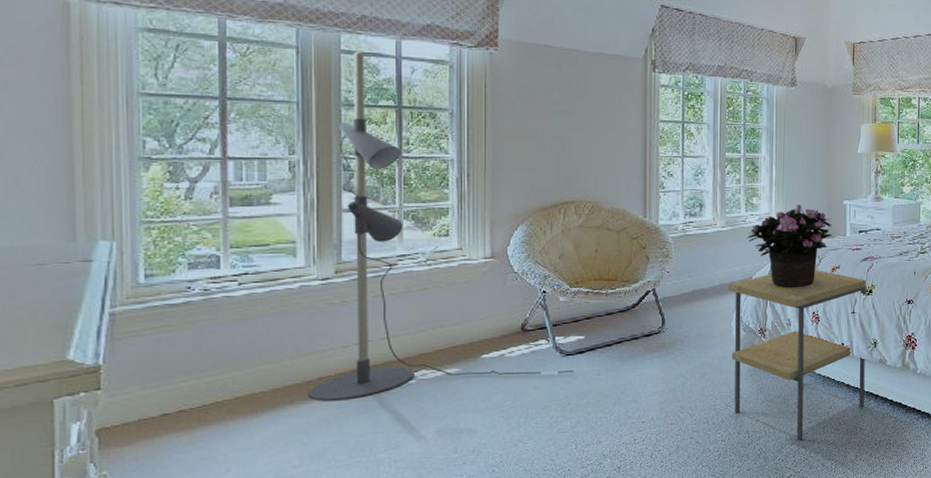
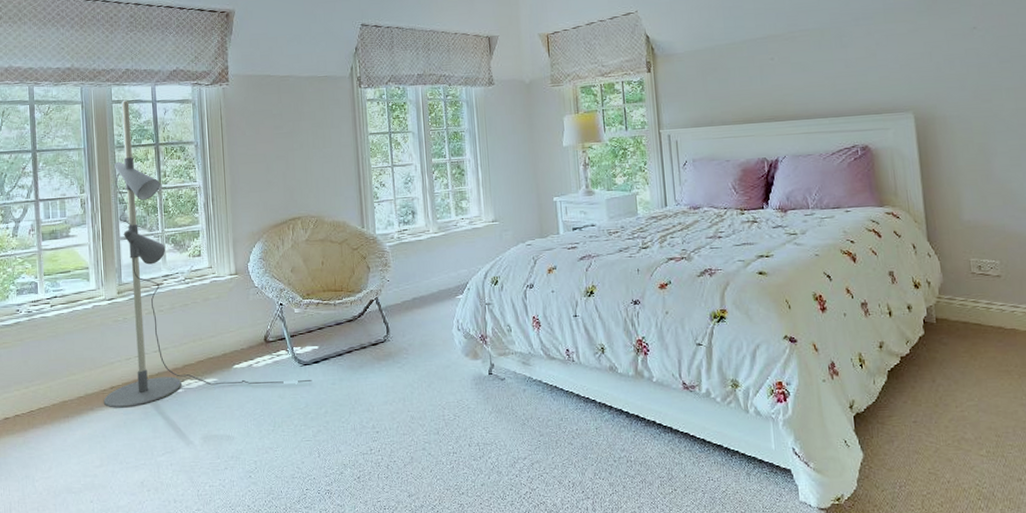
side table: present [729,270,867,441] -> none [446,272,598,455]
potted flower: present [746,205,833,288] -> none [459,205,546,292]

